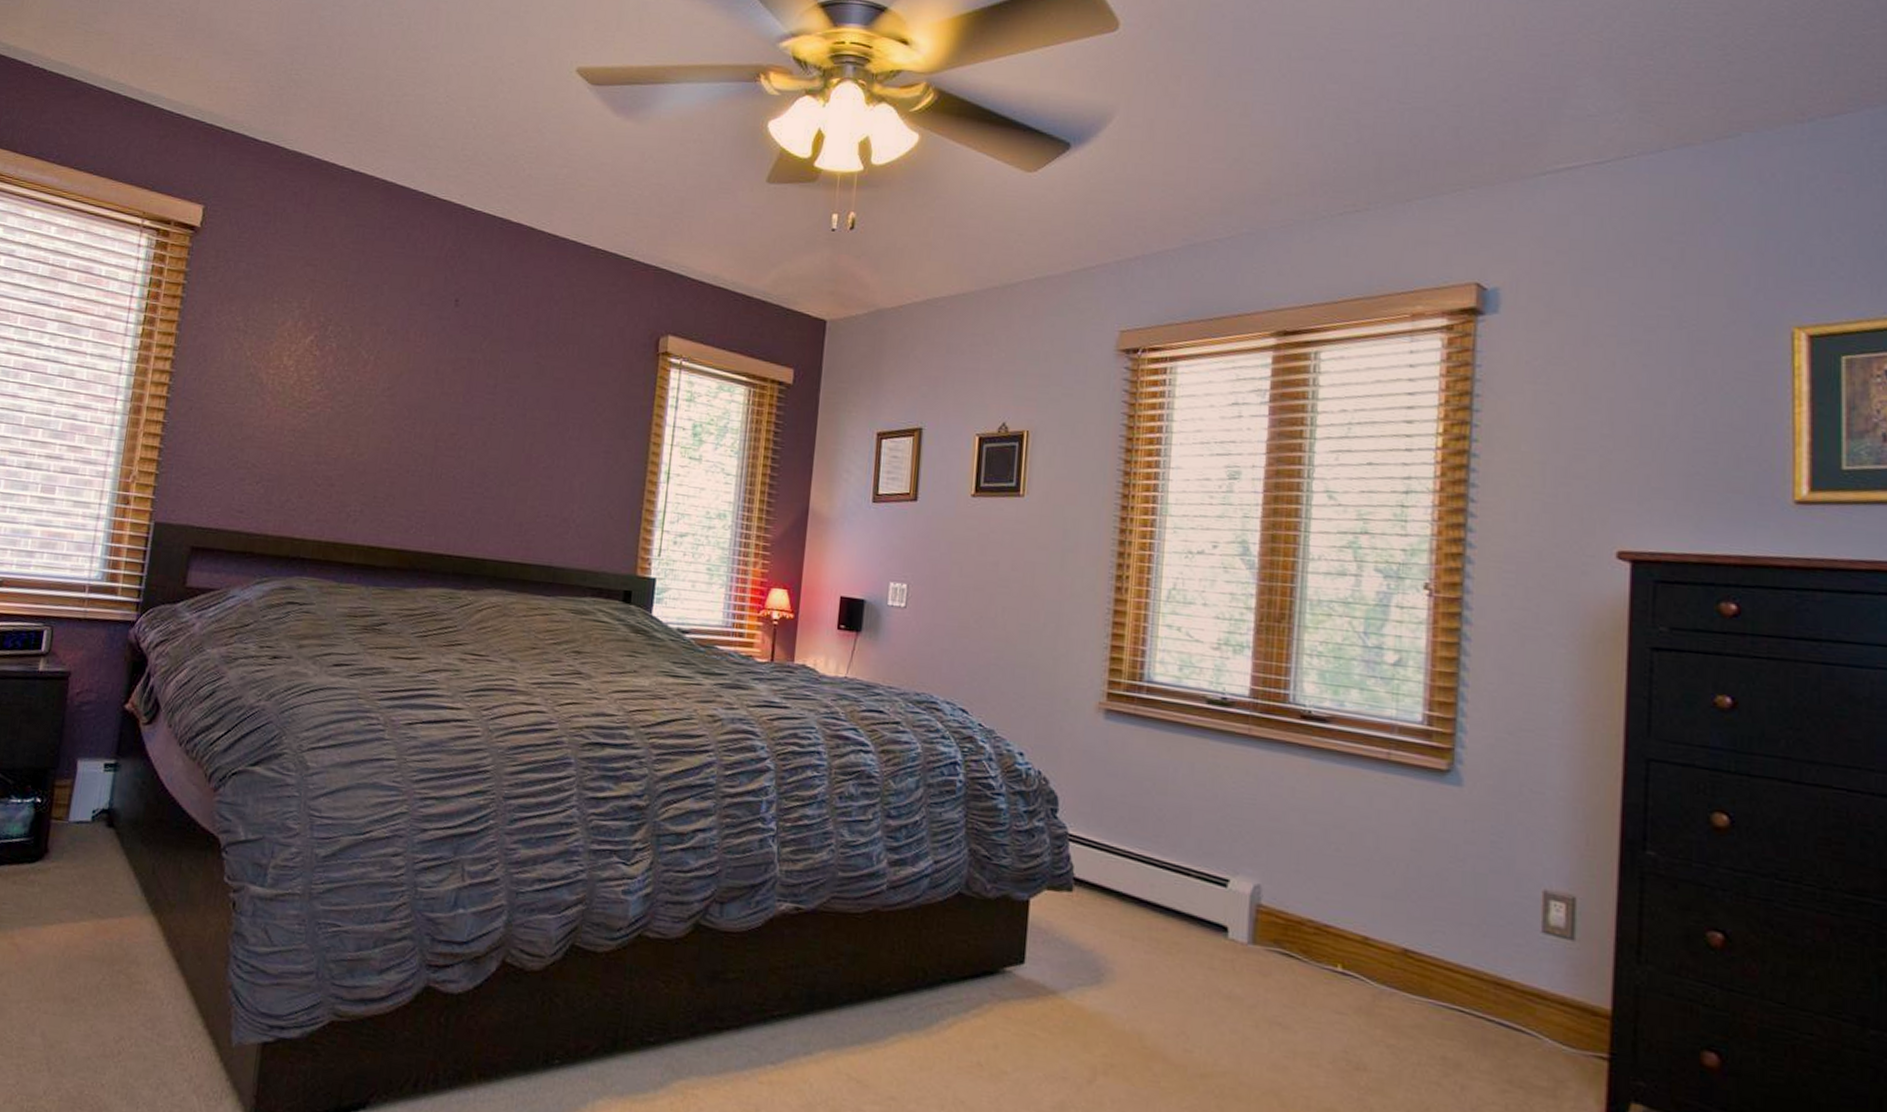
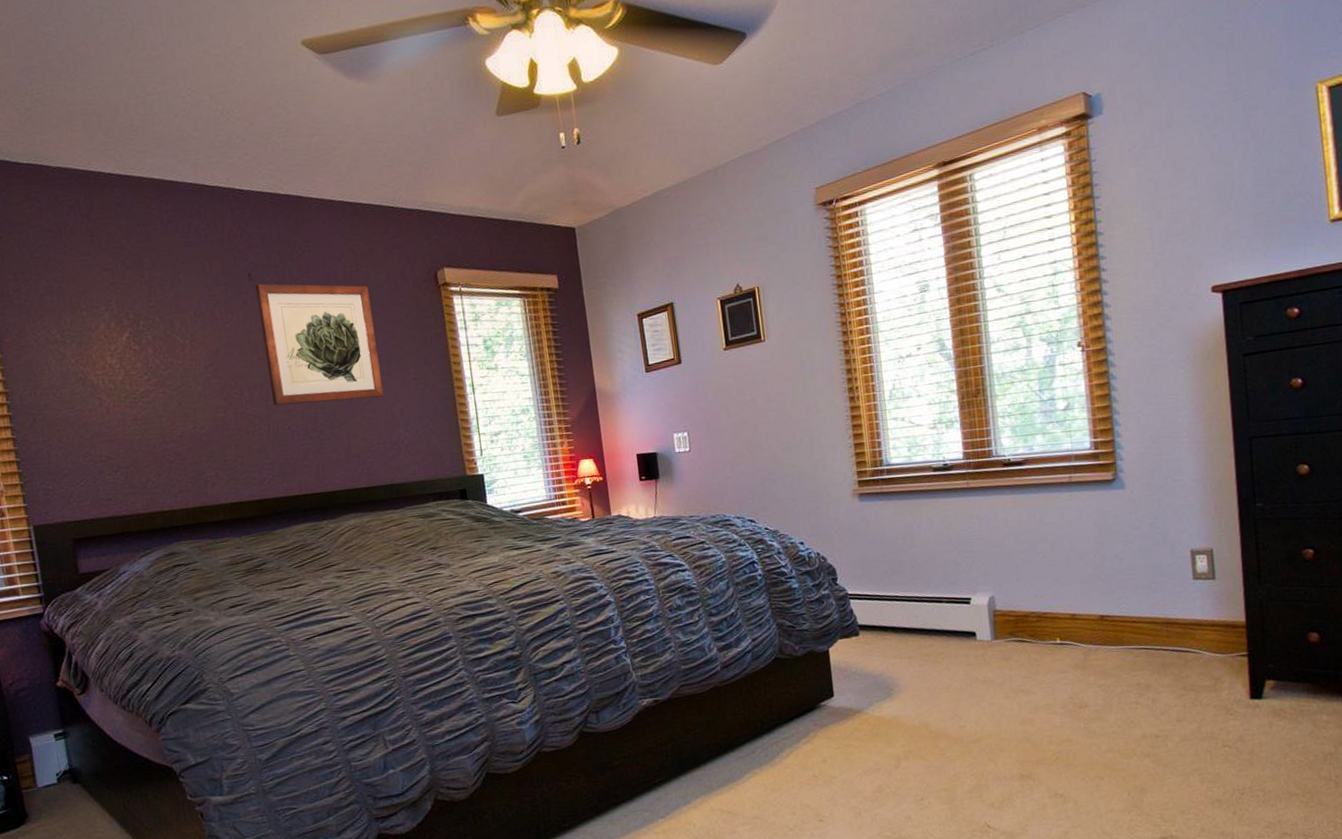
wall art: none [444,312,580,464] -> present [255,283,384,406]

